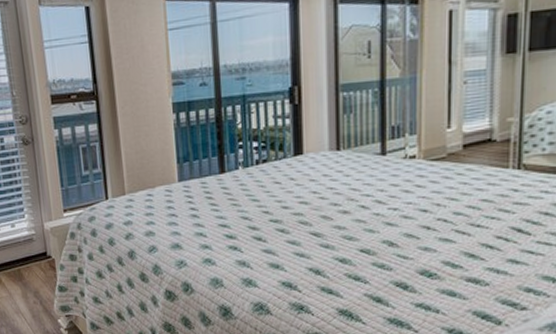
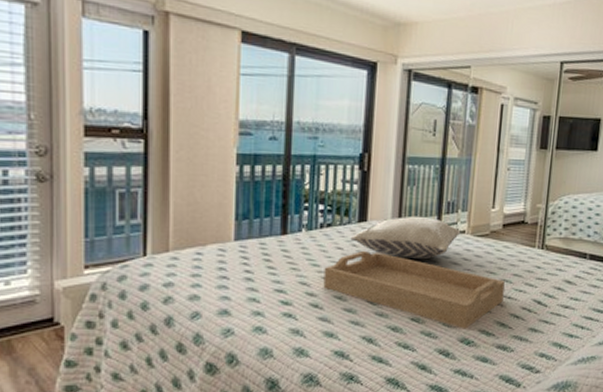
serving tray: none [264,183,471,261] -> present [323,250,505,329]
pillow: none [287,144,411,190] -> present [350,215,461,260]

